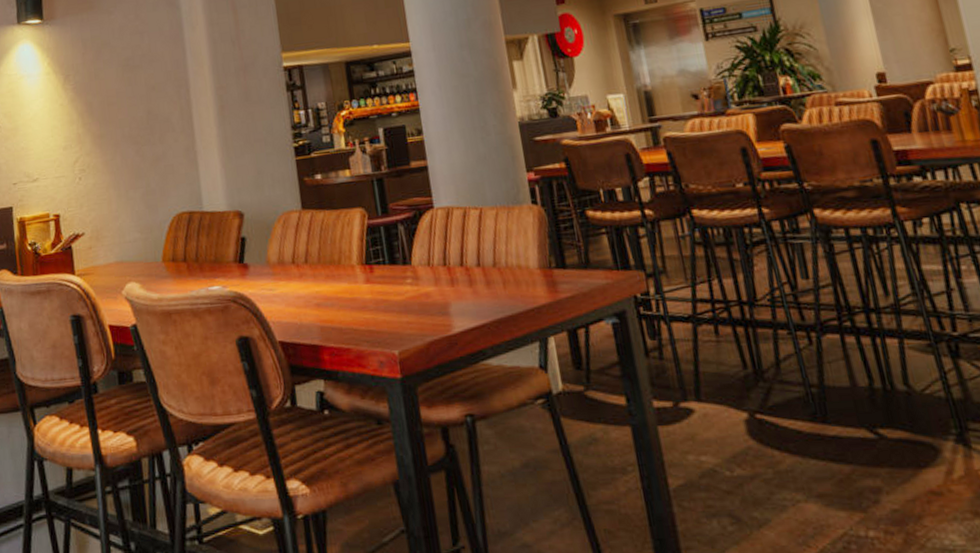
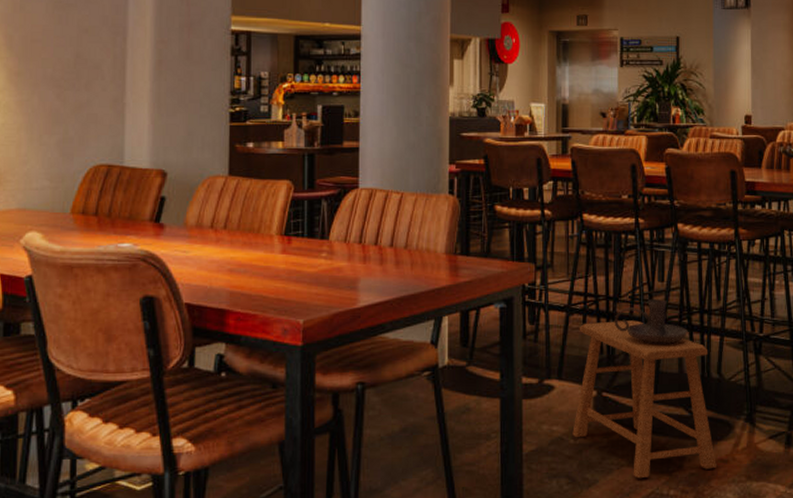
stool: none [711,327,927,517] -> present [572,320,716,479]
candle holder: none [753,299,854,353] -> present [614,298,688,343]

